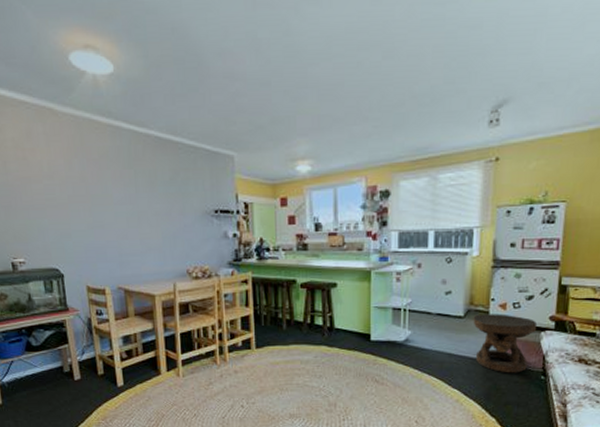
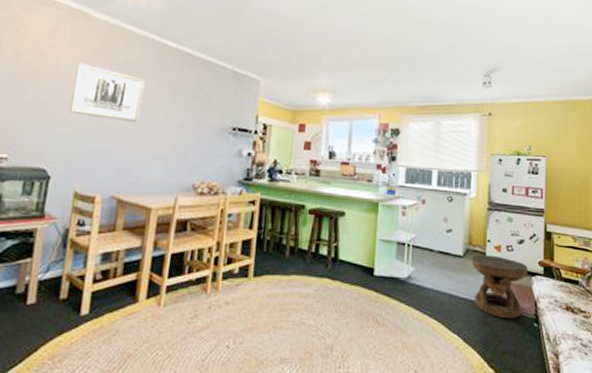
wall art: none [58,163,126,216] -> present [70,63,145,122]

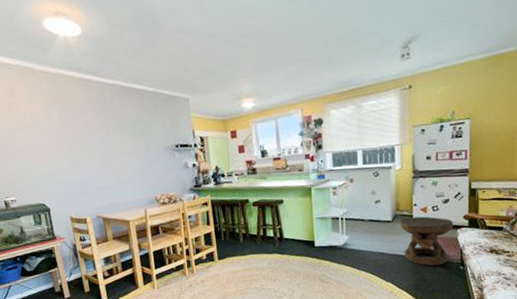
wall art: present [70,63,145,122] -> none [39,114,100,157]

